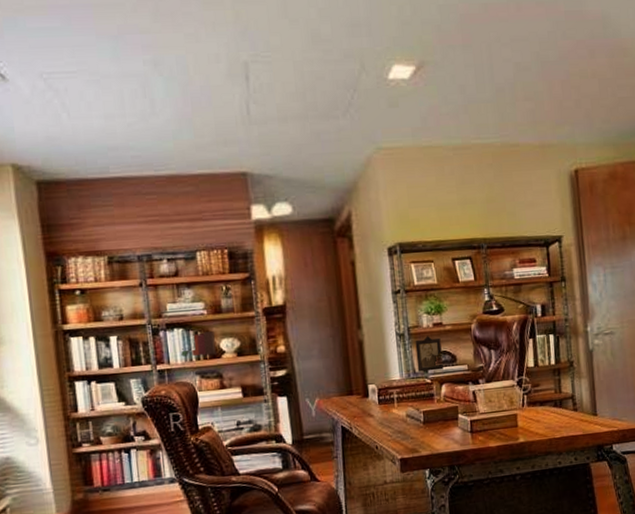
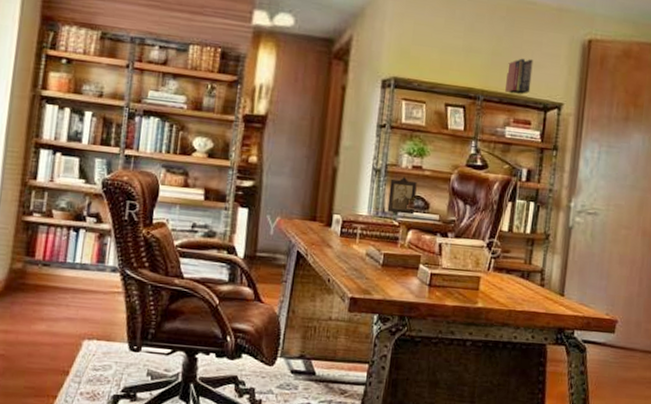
books: present [180,331,216,358] -> none [151,126,190,151]
books: none [504,199,530,237] -> present [505,58,533,95]

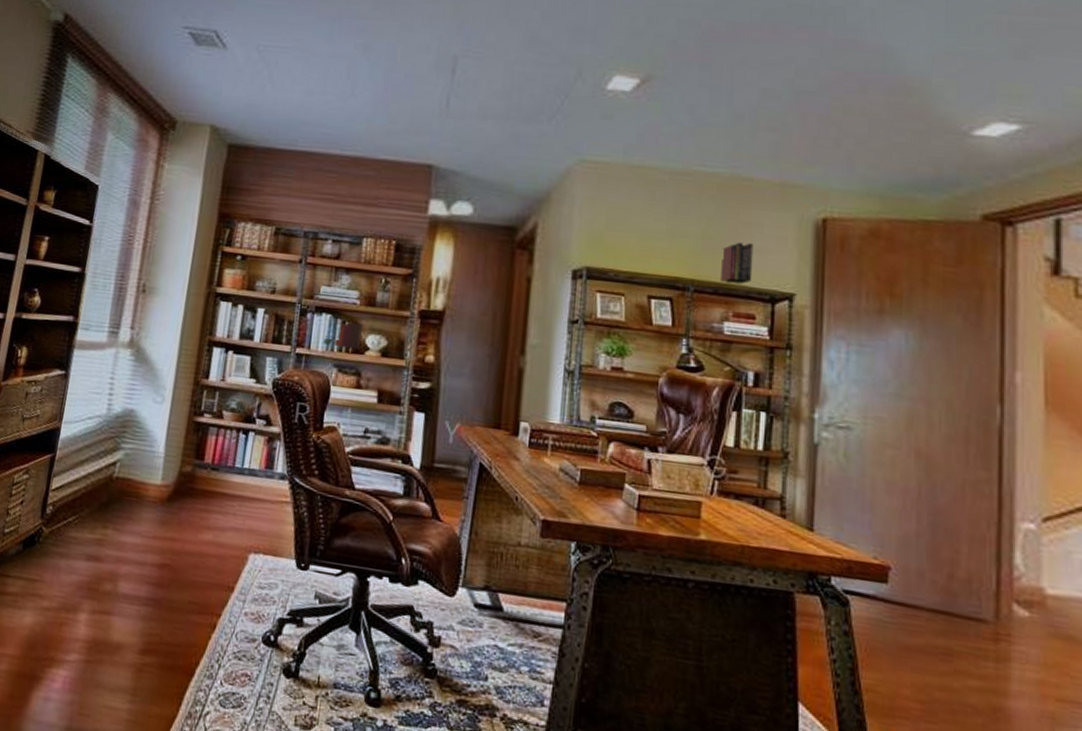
books: none [151,126,190,151] -> present [322,323,363,350]
photo frame: present [387,177,417,215] -> none [583,380,618,424]

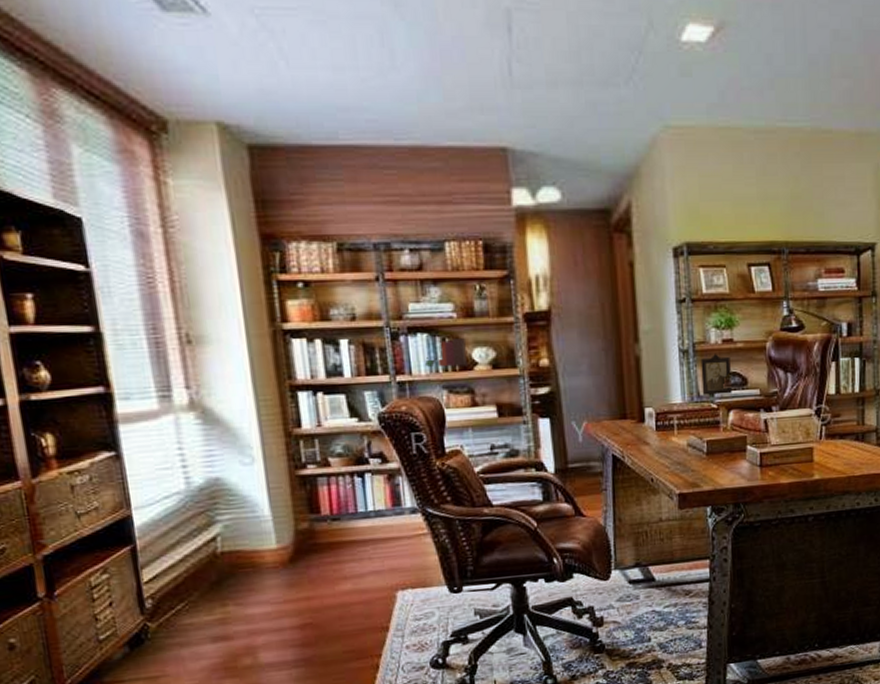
photo frame: none [583,380,618,424] -> present [700,354,732,395]
books: present [721,242,754,285] -> none [810,198,839,241]

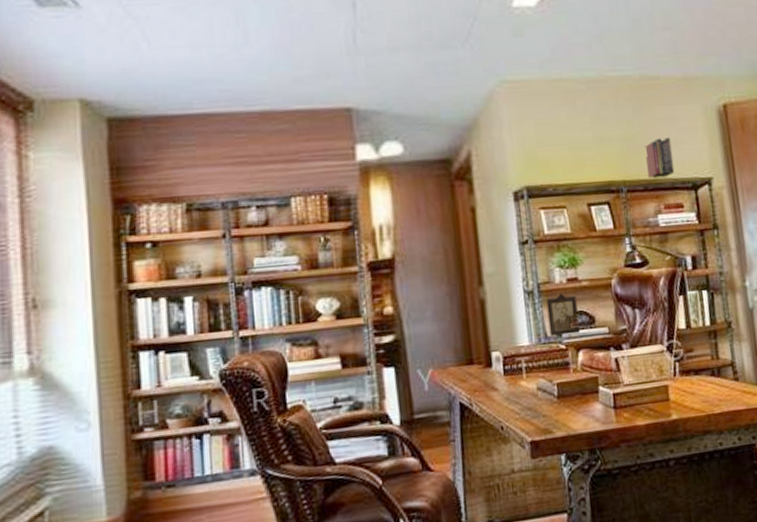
books: present [424,338,467,368] -> none [267,290,311,322]
books: none [810,198,839,241] -> present [645,137,675,179]

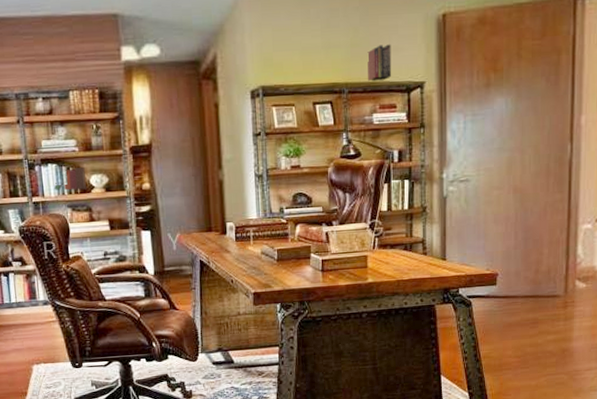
books: none [267,290,311,322] -> present [53,167,86,191]
photo frame: present [546,293,580,336] -> none [273,178,299,212]

